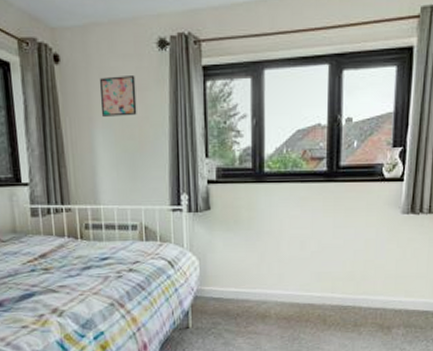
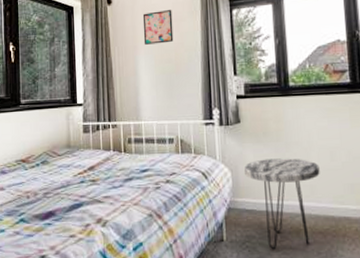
side table: none [213,247,289,335] -> present [244,158,320,250]

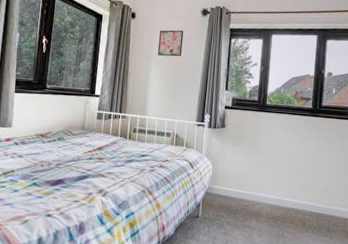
side table: present [244,158,320,250] -> none [223,157,280,228]

